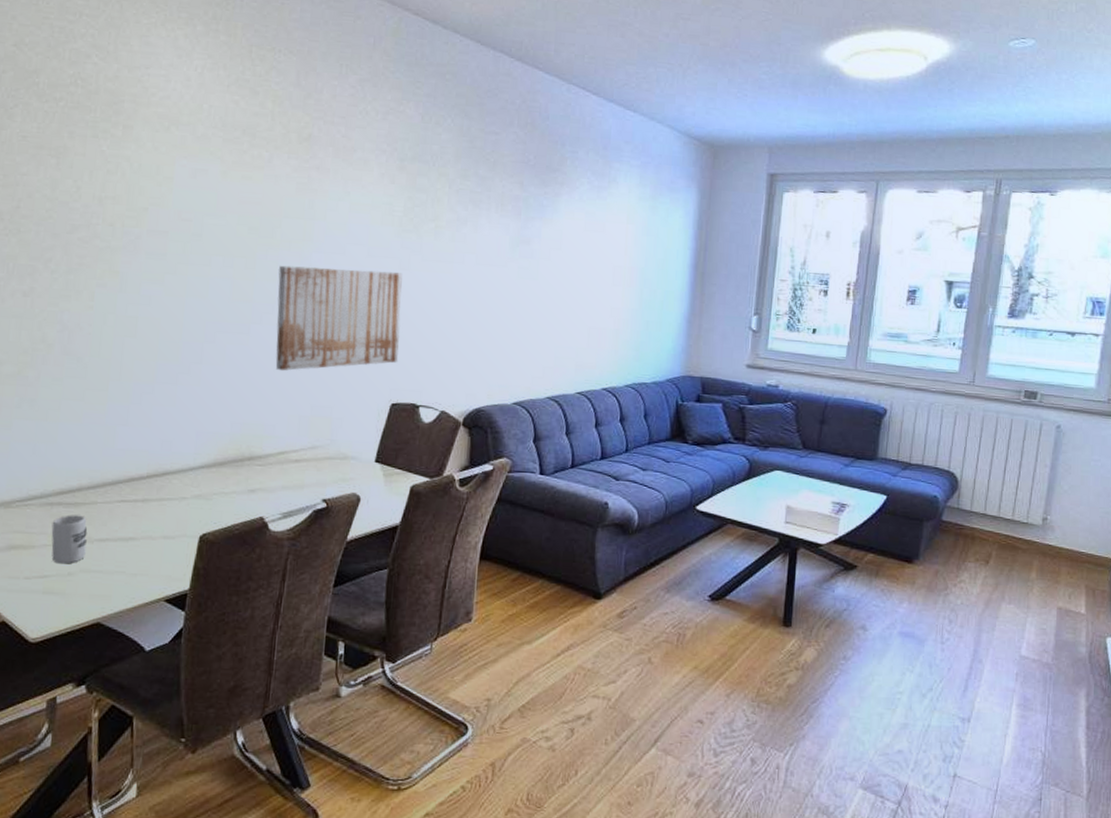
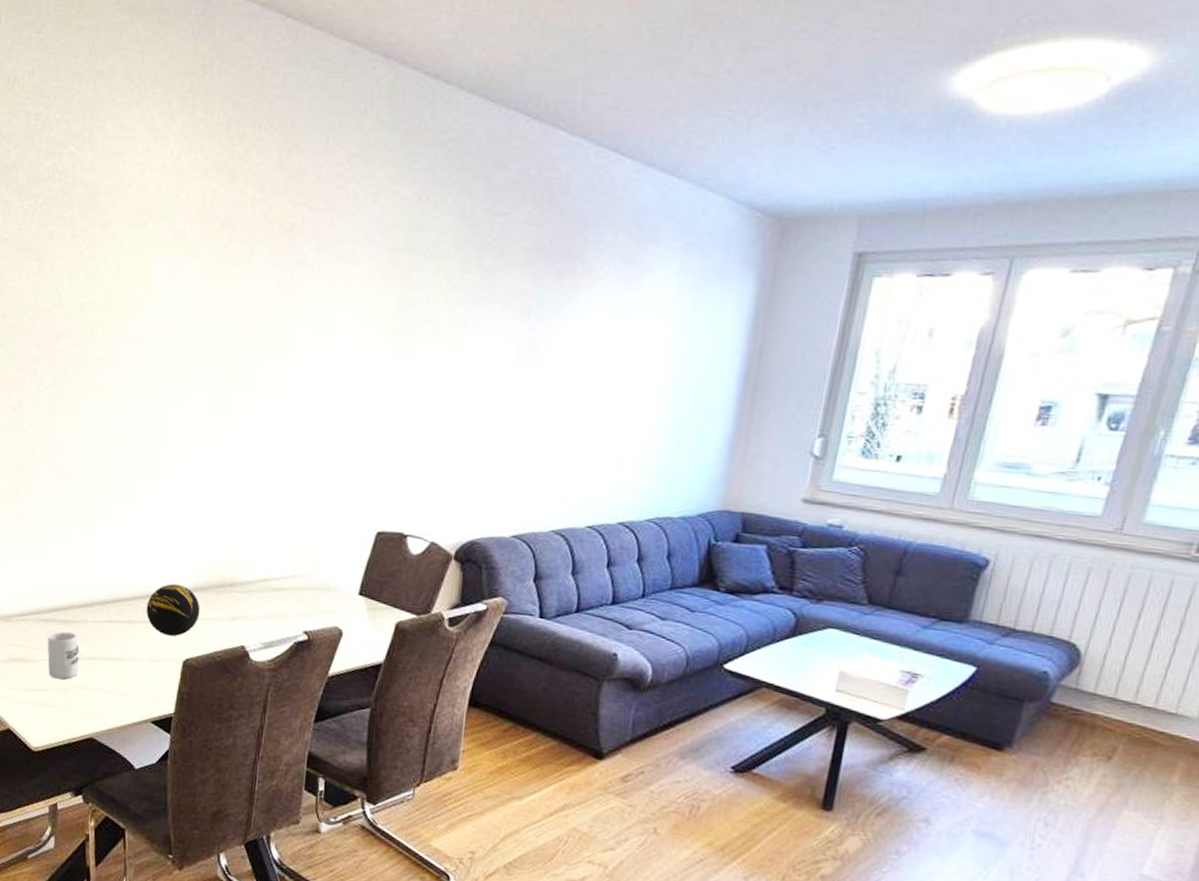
decorative orb: none [161,460,219,513] -> present [146,583,201,637]
wall art: present [275,265,403,371] -> none [256,376,392,493]

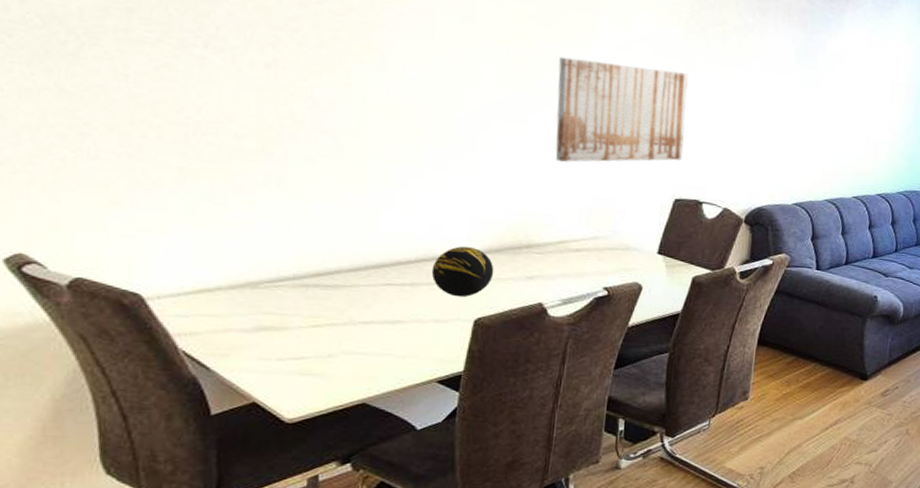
cup: present [47,632,79,680] -> none [307,297,349,346]
wall art: none [256,376,392,493] -> present [555,56,689,162]

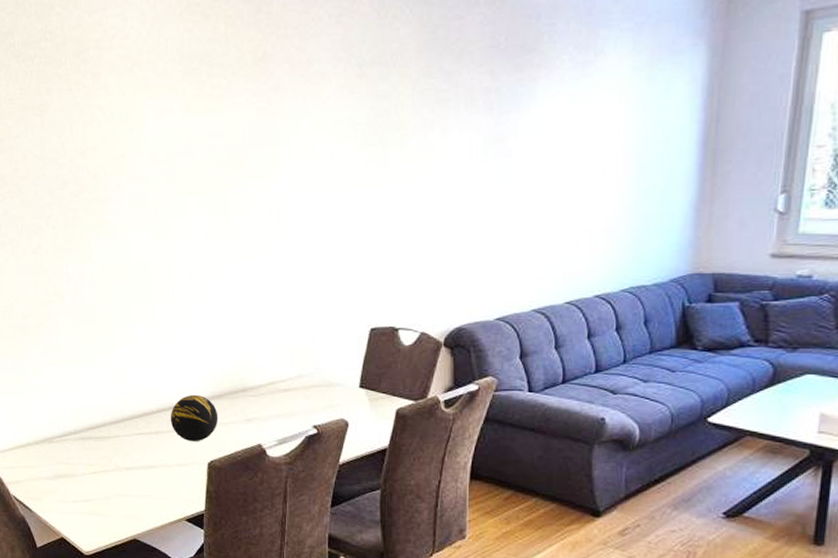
wall art: present [555,56,689,162] -> none [250,191,374,303]

